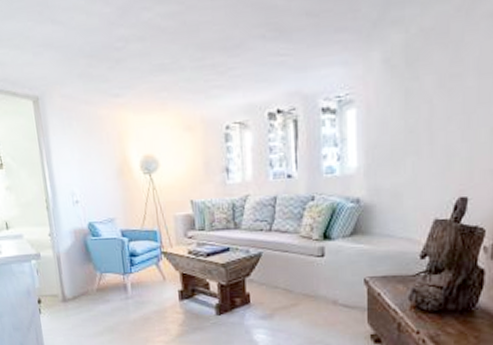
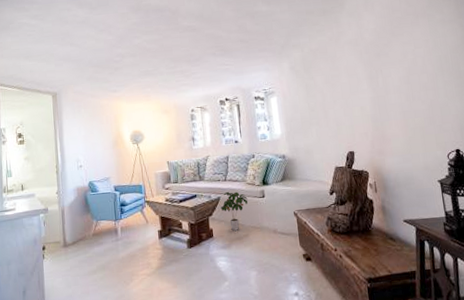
potted plant: none [261,245,301,298] -> present [220,191,248,231]

